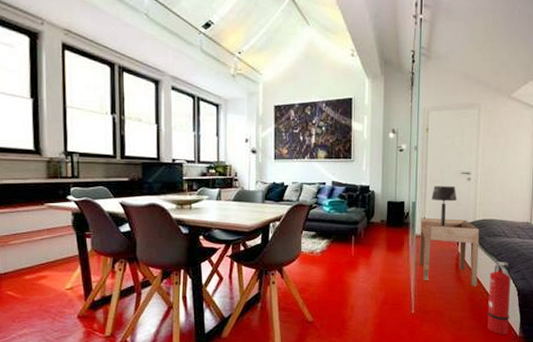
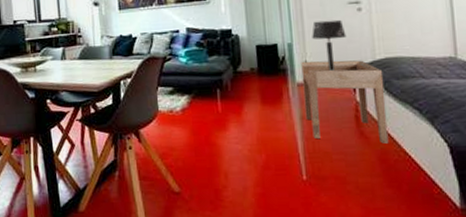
fire extinguisher: present [487,262,511,335] -> none [405,110,443,206]

